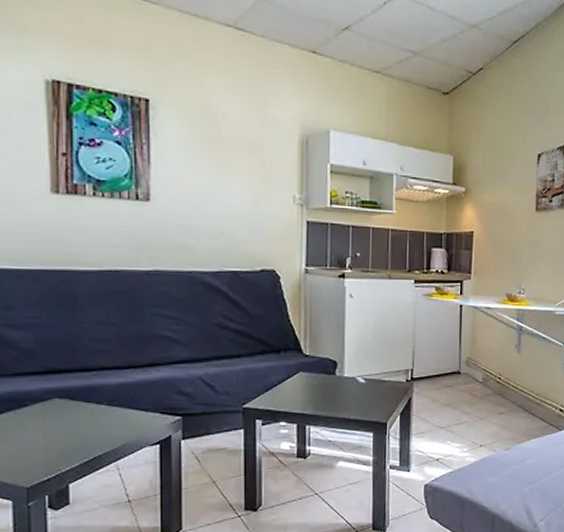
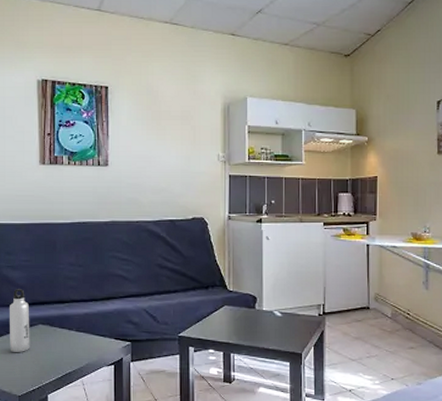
water bottle: none [9,354,42,435] -> present [9,289,30,353]

